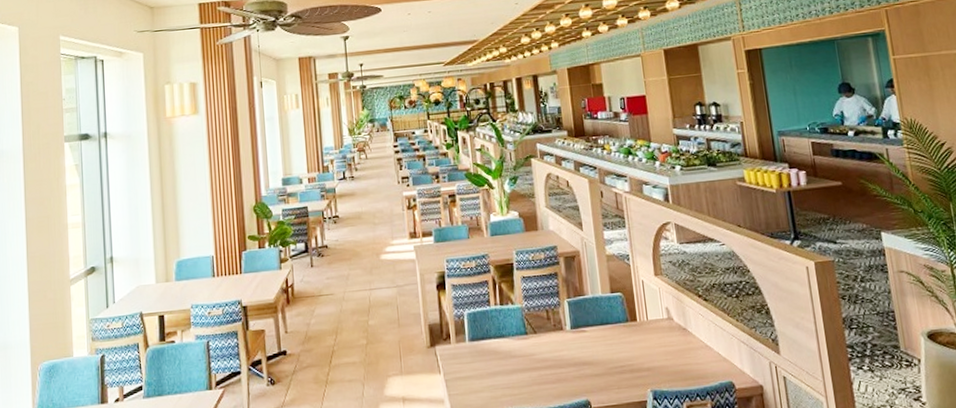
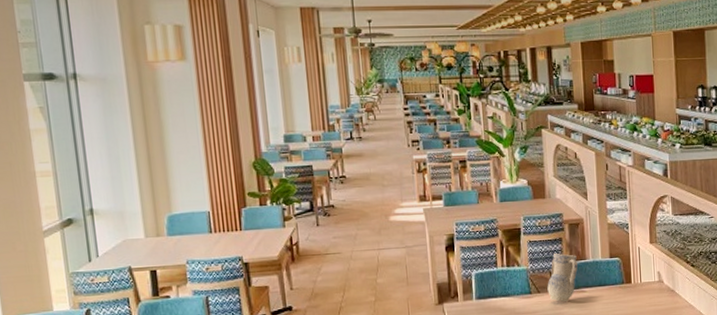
vase: none [544,289,576,344] -> present [547,253,578,302]

